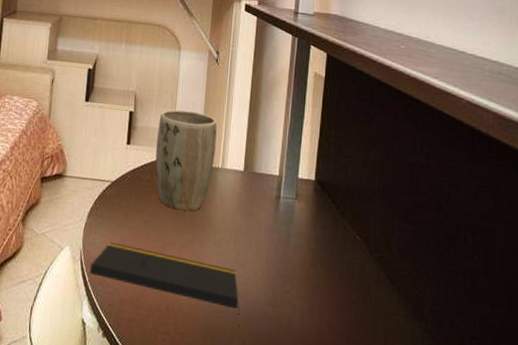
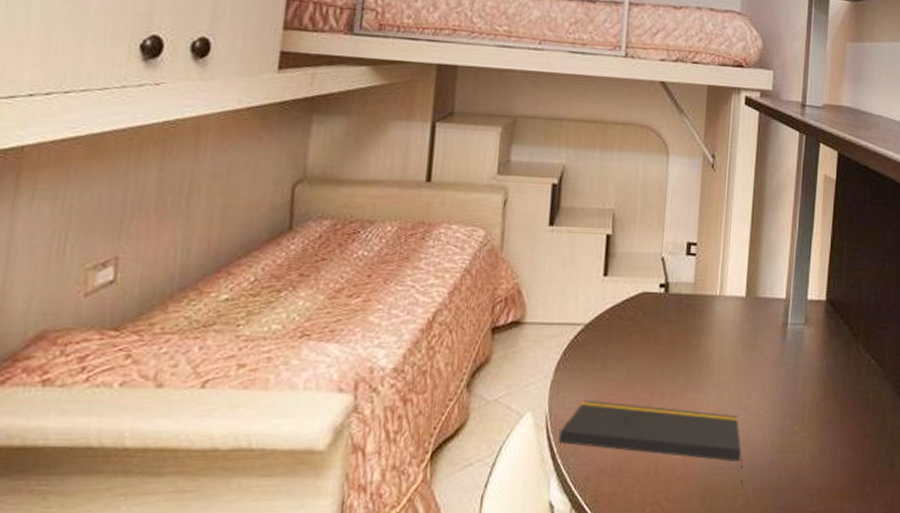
plant pot: present [155,109,217,211] -> none [639,228,714,352]

